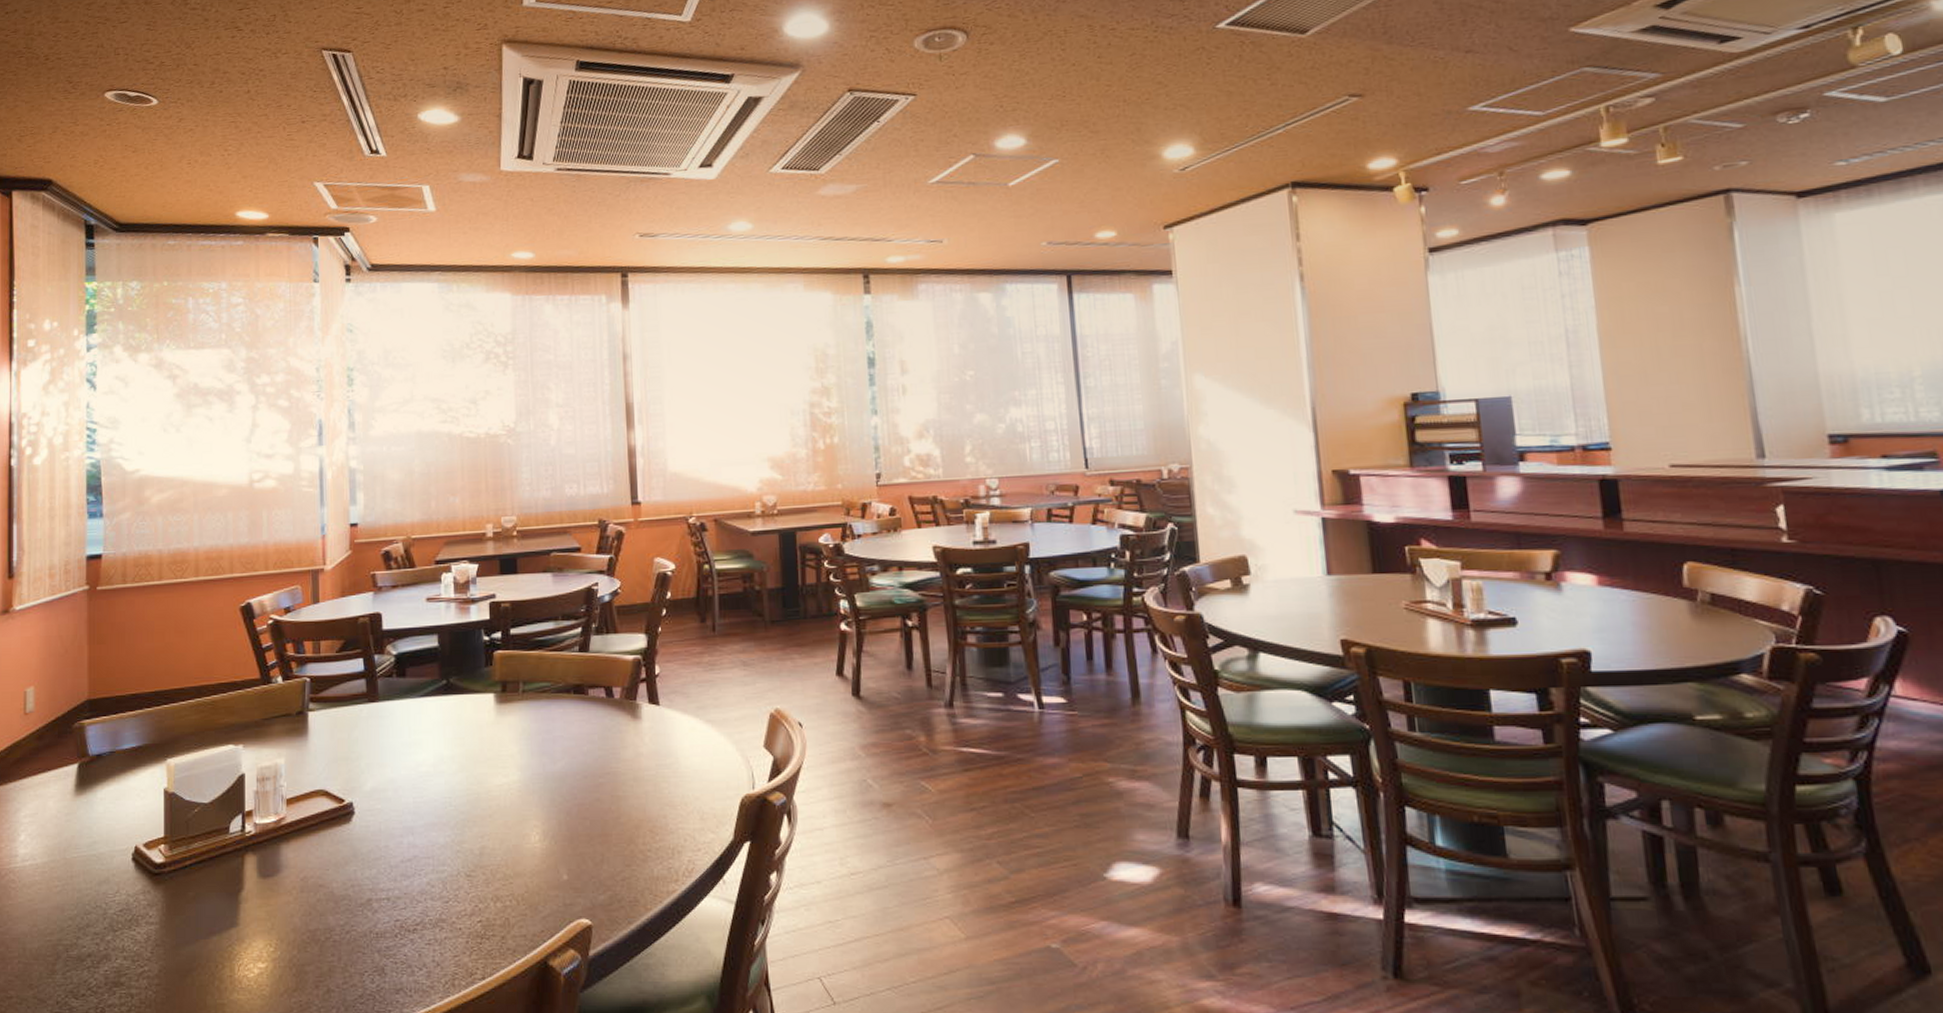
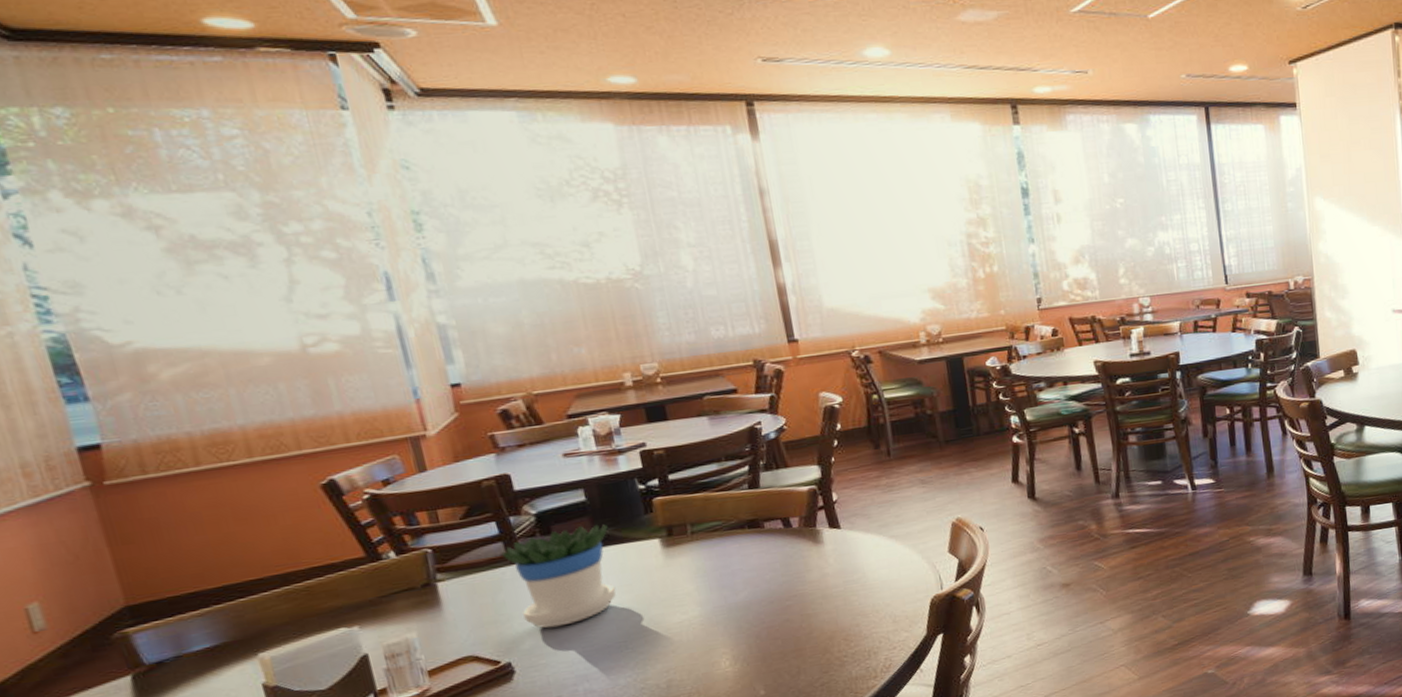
flowerpot: none [363,672,452,773] -> present [501,524,617,629]

